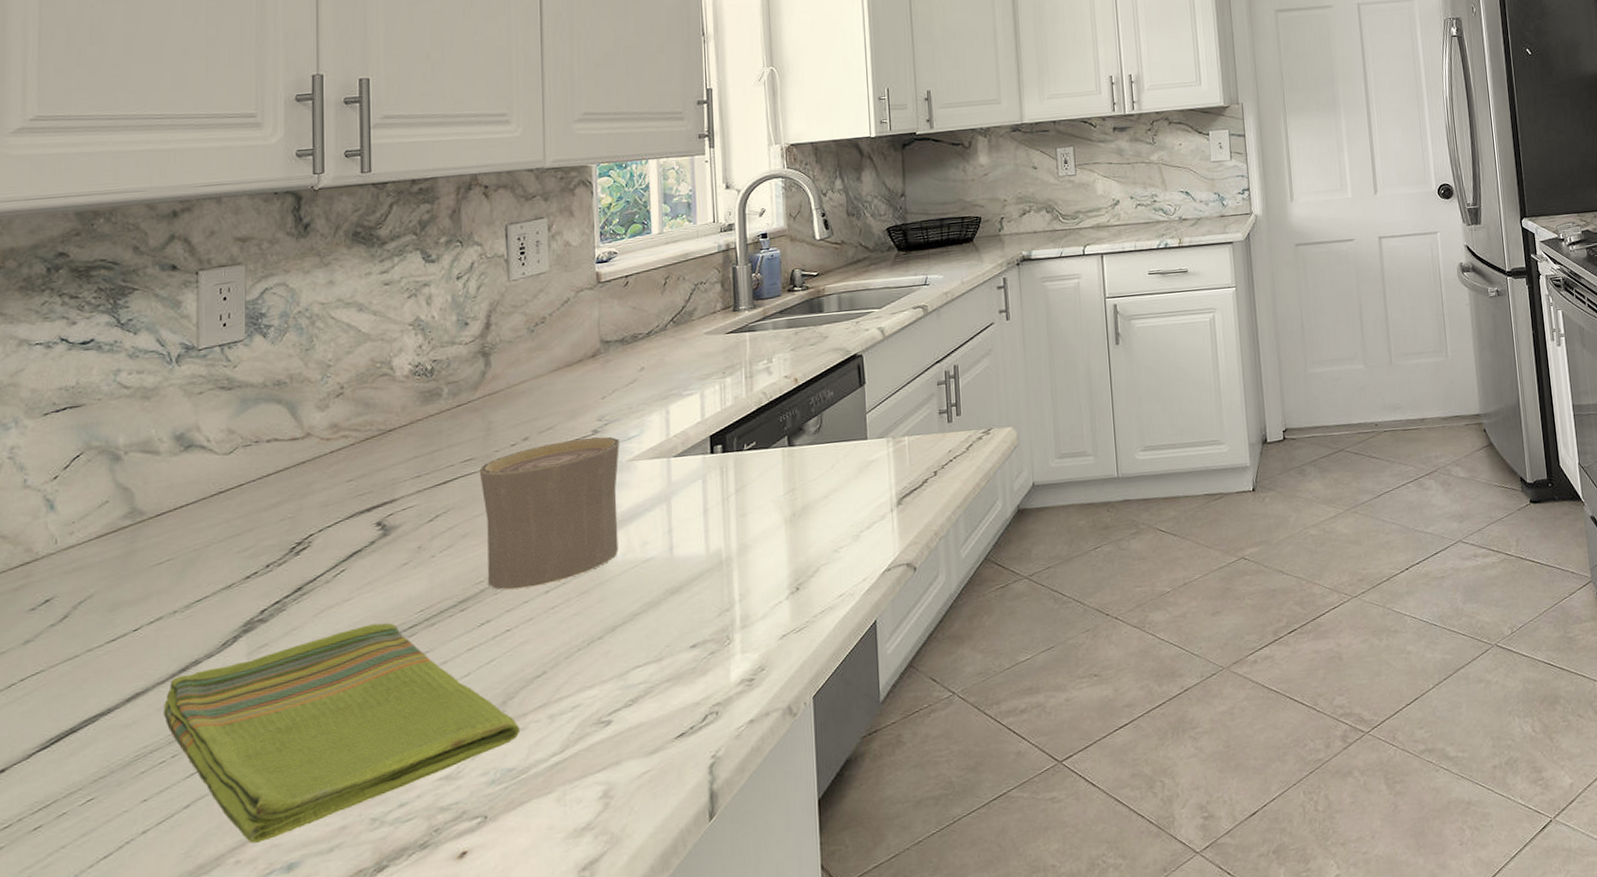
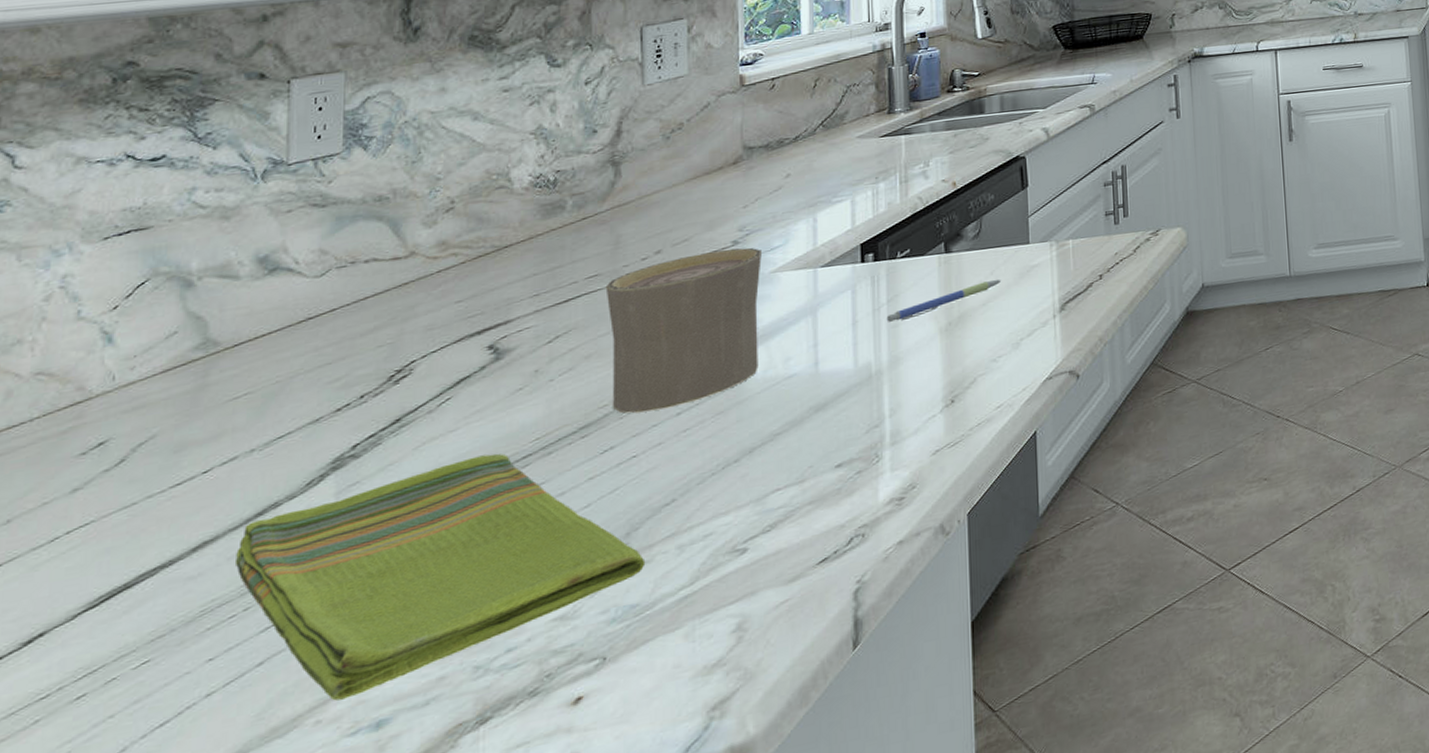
pen: none [735,472,842,511] -> present [886,279,1002,322]

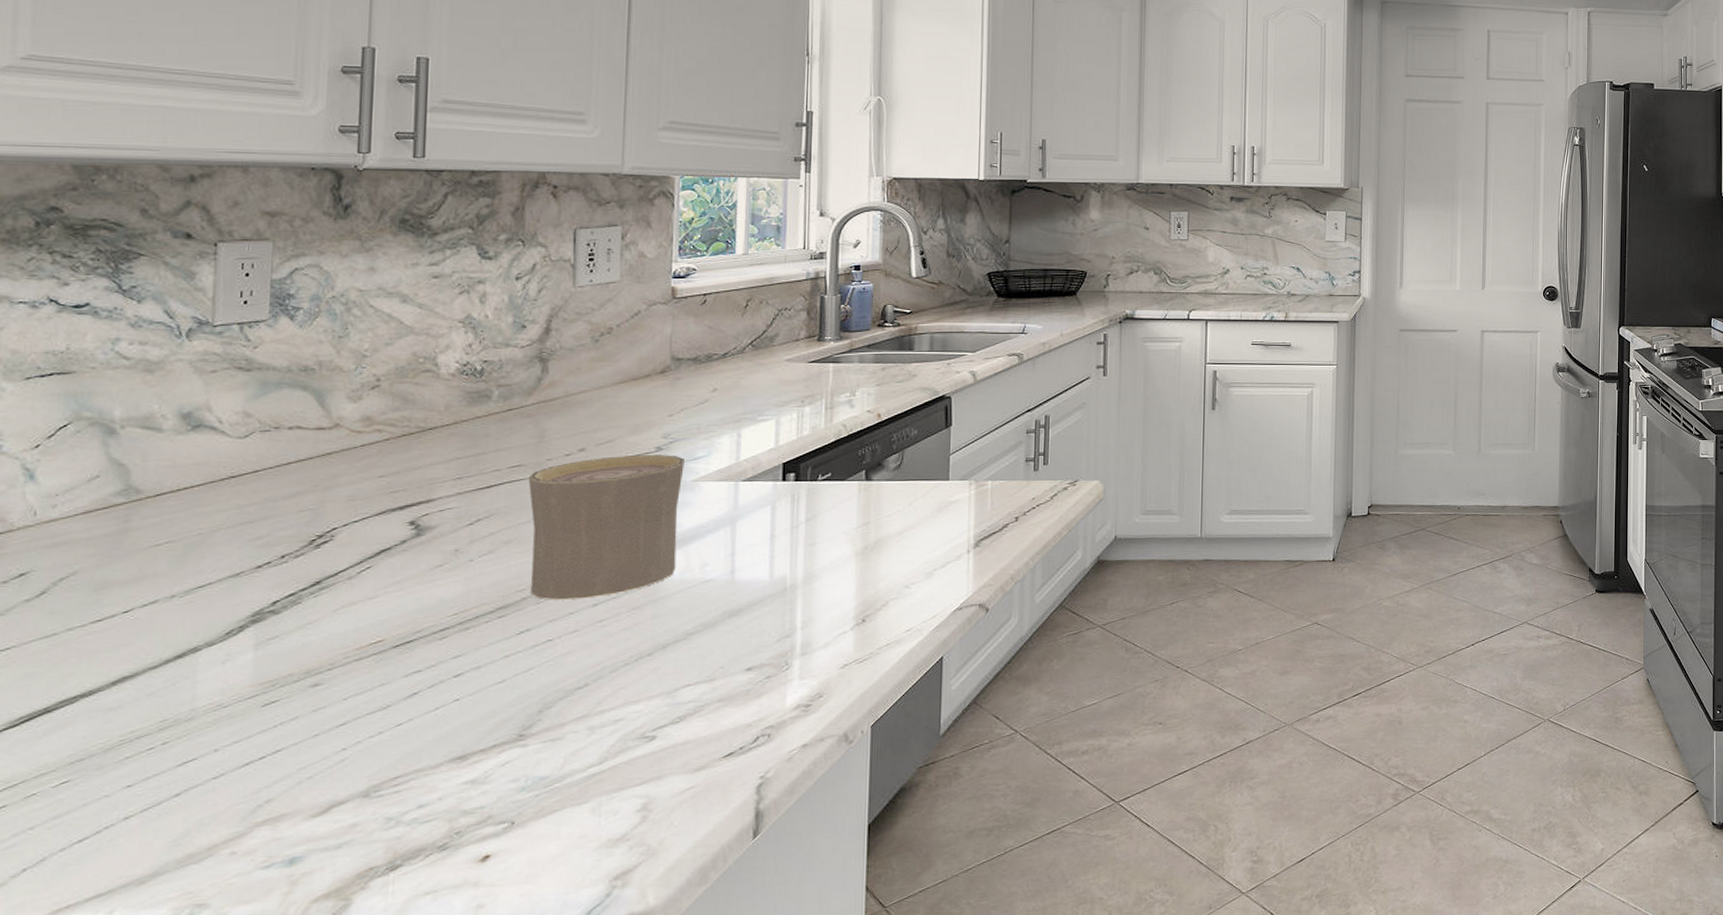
dish towel: present [236,453,646,701] -> none [155,623,557,836]
pen: present [886,279,1002,322] -> none [804,510,919,541]

